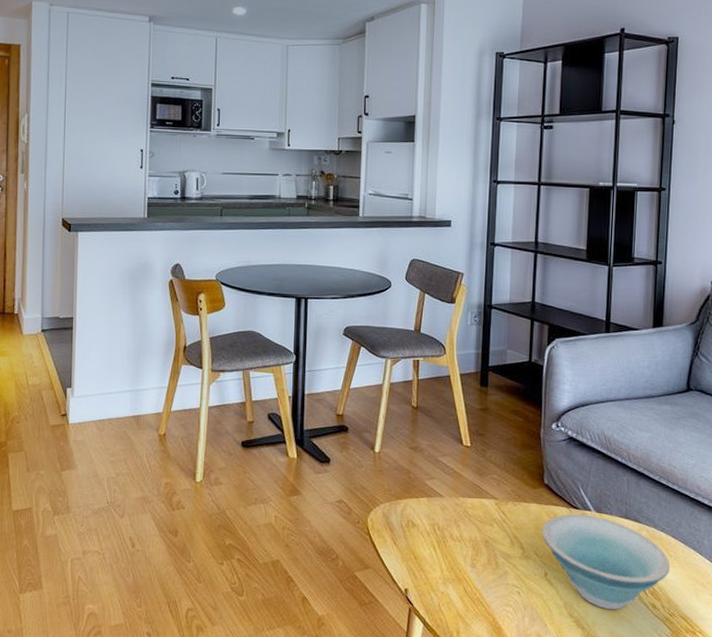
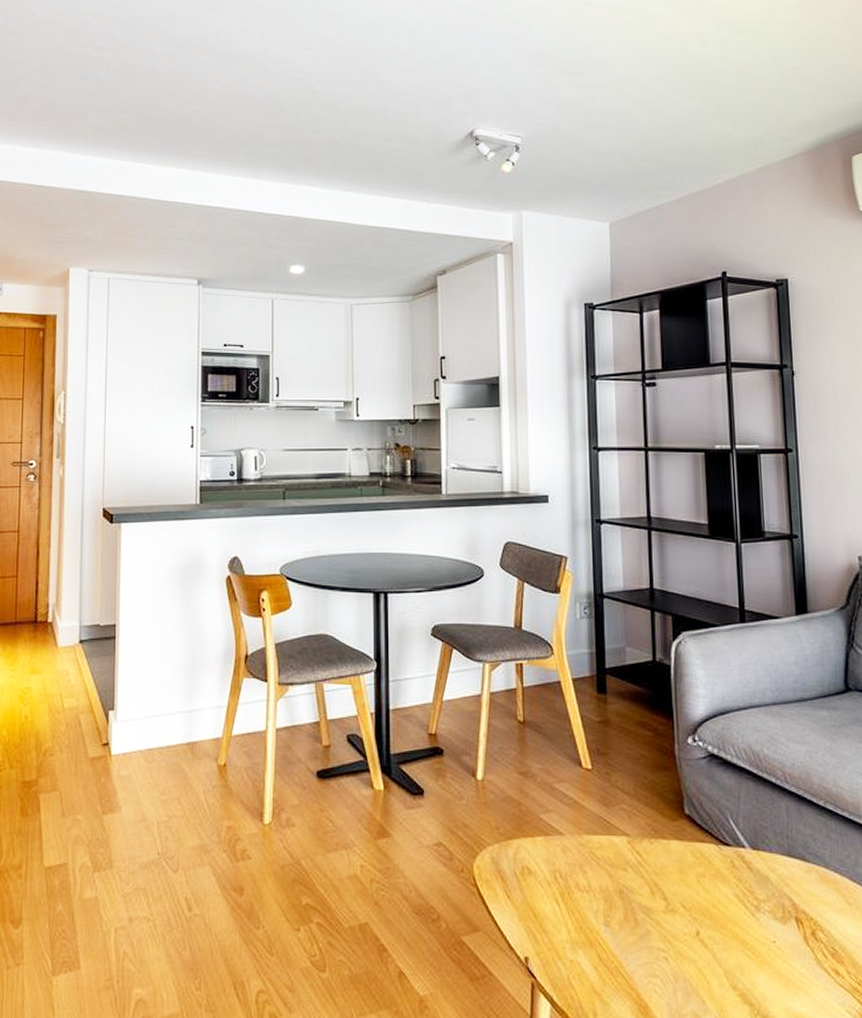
bowl: present [542,513,670,610] -> none [687,852,851,979]

